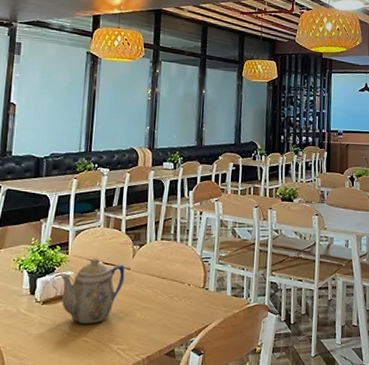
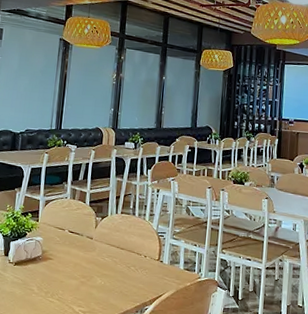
teapot: present [60,258,125,324] -> none [31,226,88,286]

